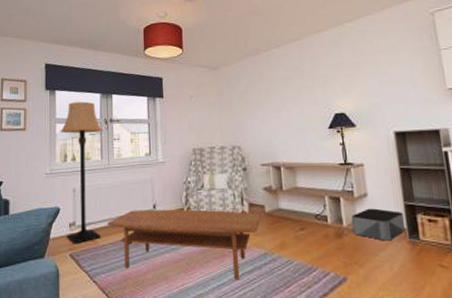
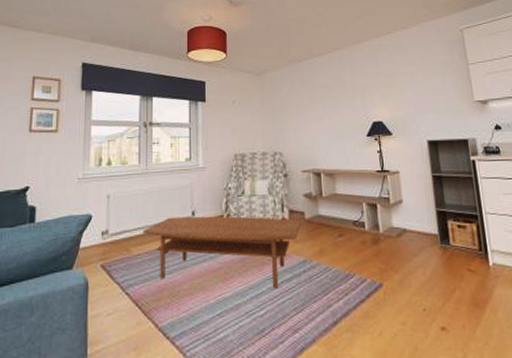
lamp: present [60,101,104,244] -> none [95,103,142,254]
storage bin: present [351,208,406,241] -> none [388,214,438,247]

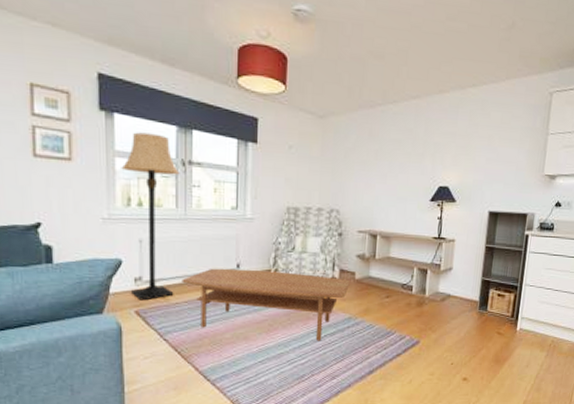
lamp: none [95,103,142,254] -> present [121,132,180,301]

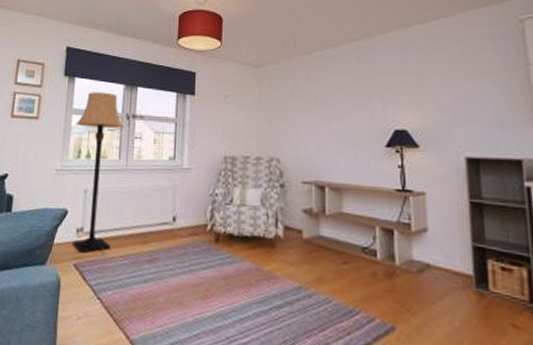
coffee table: present [182,268,351,341] -> none [119,220,298,316]

